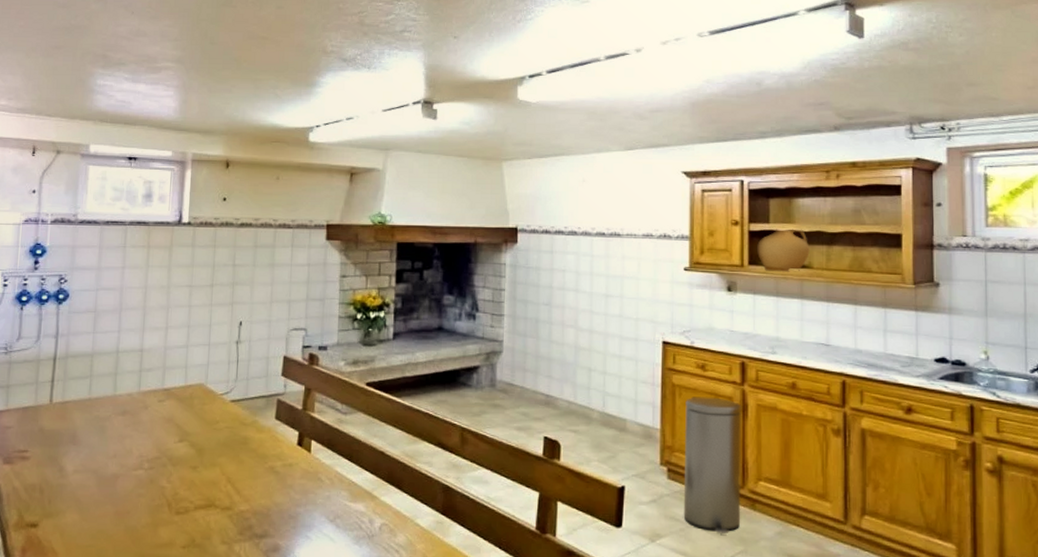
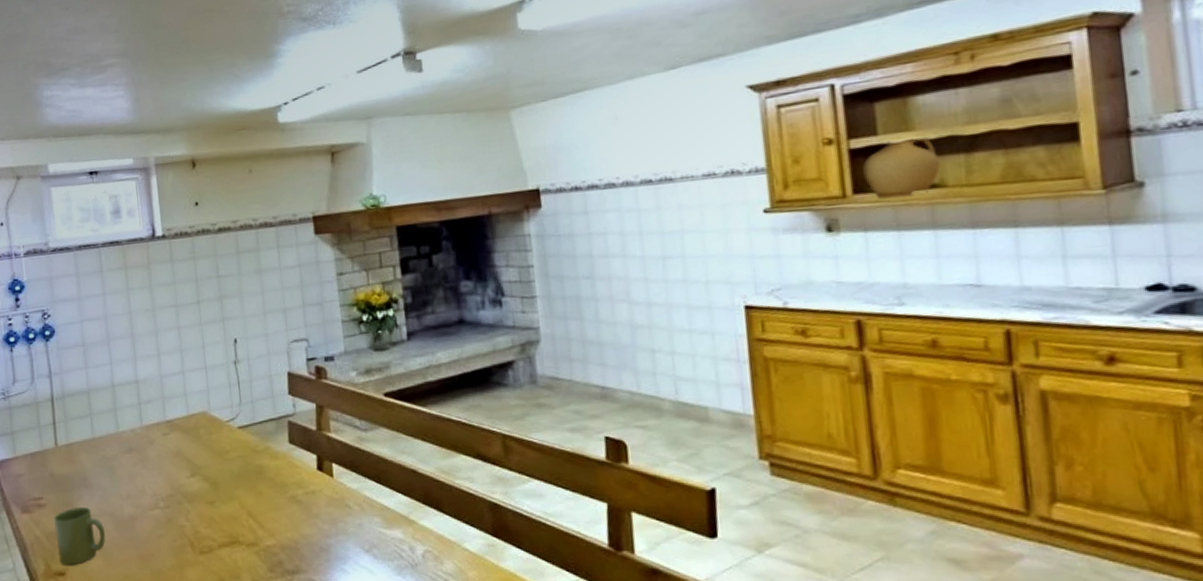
cup: none [33,462,86,517] -> present [54,506,106,565]
pedal bin: present [683,396,742,533] -> none [784,368,877,537]

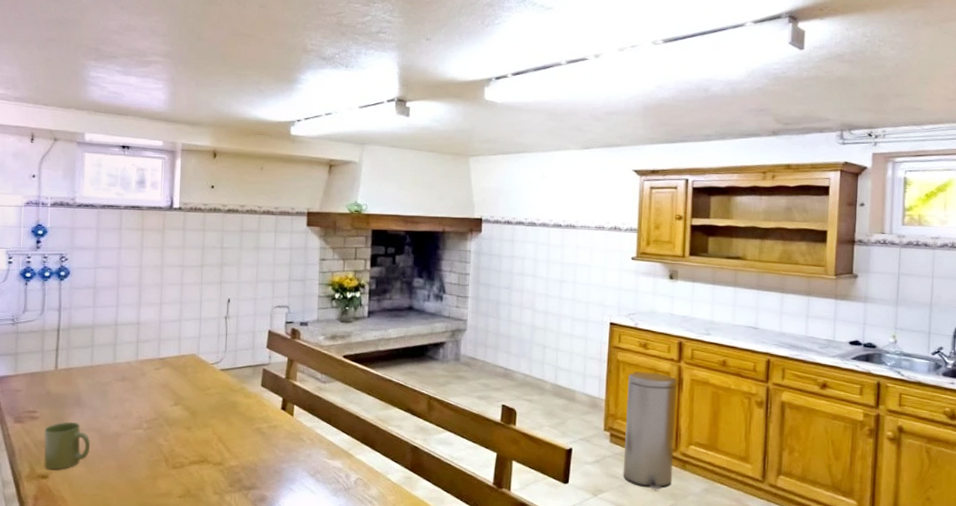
pedal bin: none [784,368,877,537] -> present [623,371,678,490]
ceramic jug: present [861,136,941,199] -> none [697,223,745,263]

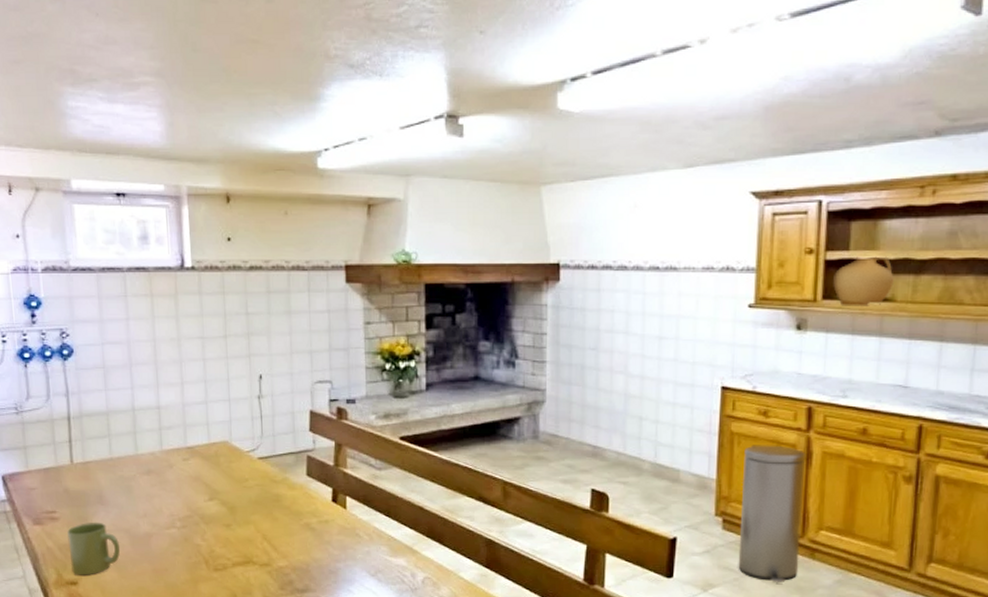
ceramic jug: none [697,223,745,263] -> present [832,256,894,306]

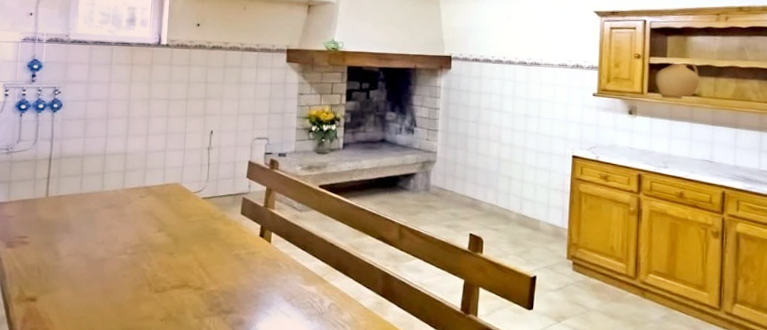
cup: present [67,522,120,575] -> none [32,247,78,293]
pedal bin: present [738,445,806,582] -> none [585,202,638,316]

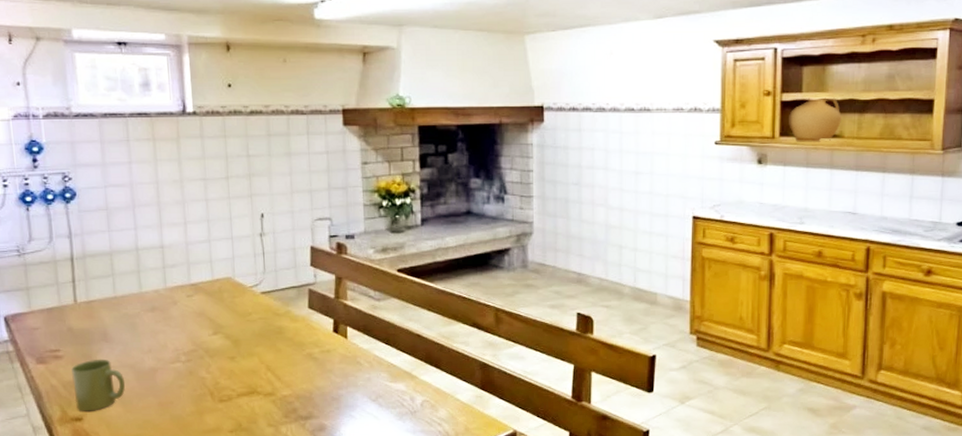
cup: none [32,247,78,293] -> present [71,359,125,411]

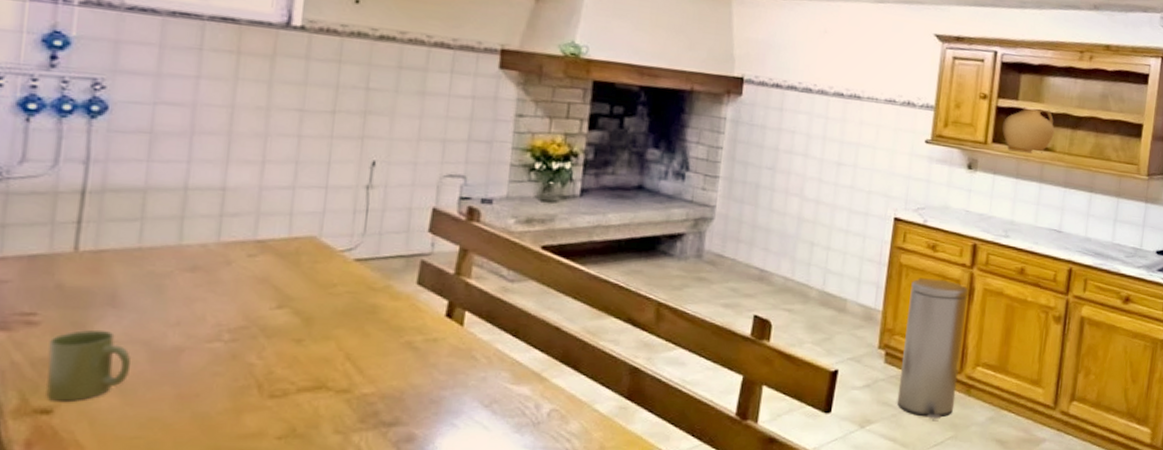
pedal bin: none [711,268,769,393] -> present [897,278,969,419]

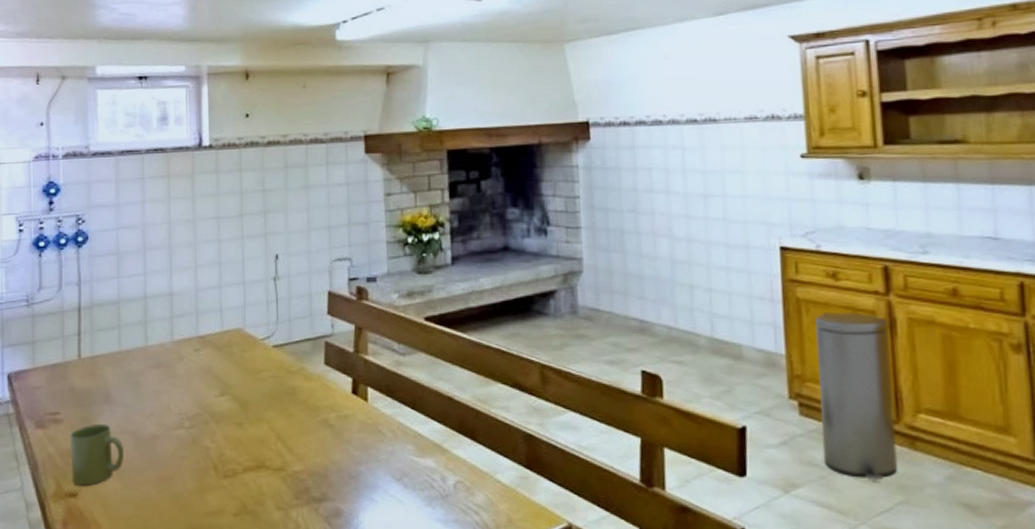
ceramic jug: present [1001,106,1055,154] -> none [892,94,963,151]

